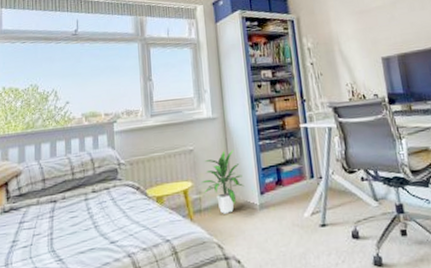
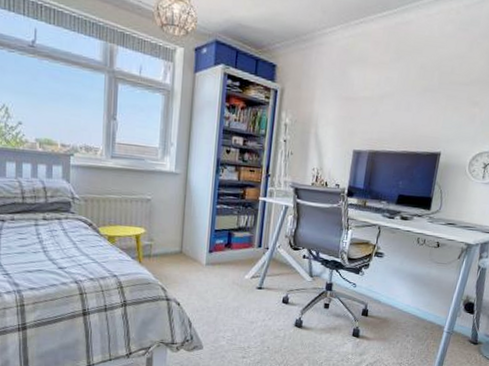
indoor plant: present [201,149,245,214] -> none [154,206,196,263]

